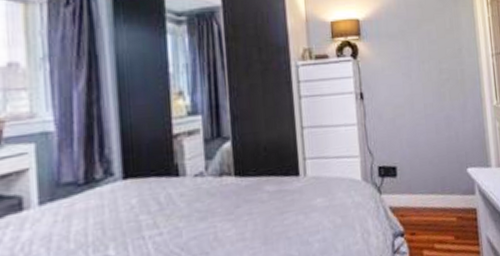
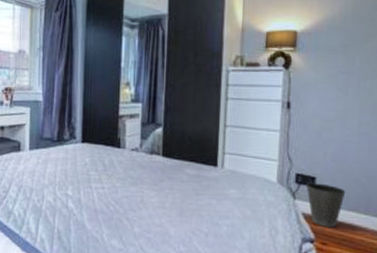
waste basket: none [389,171,424,217] -> present [306,182,346,228]

